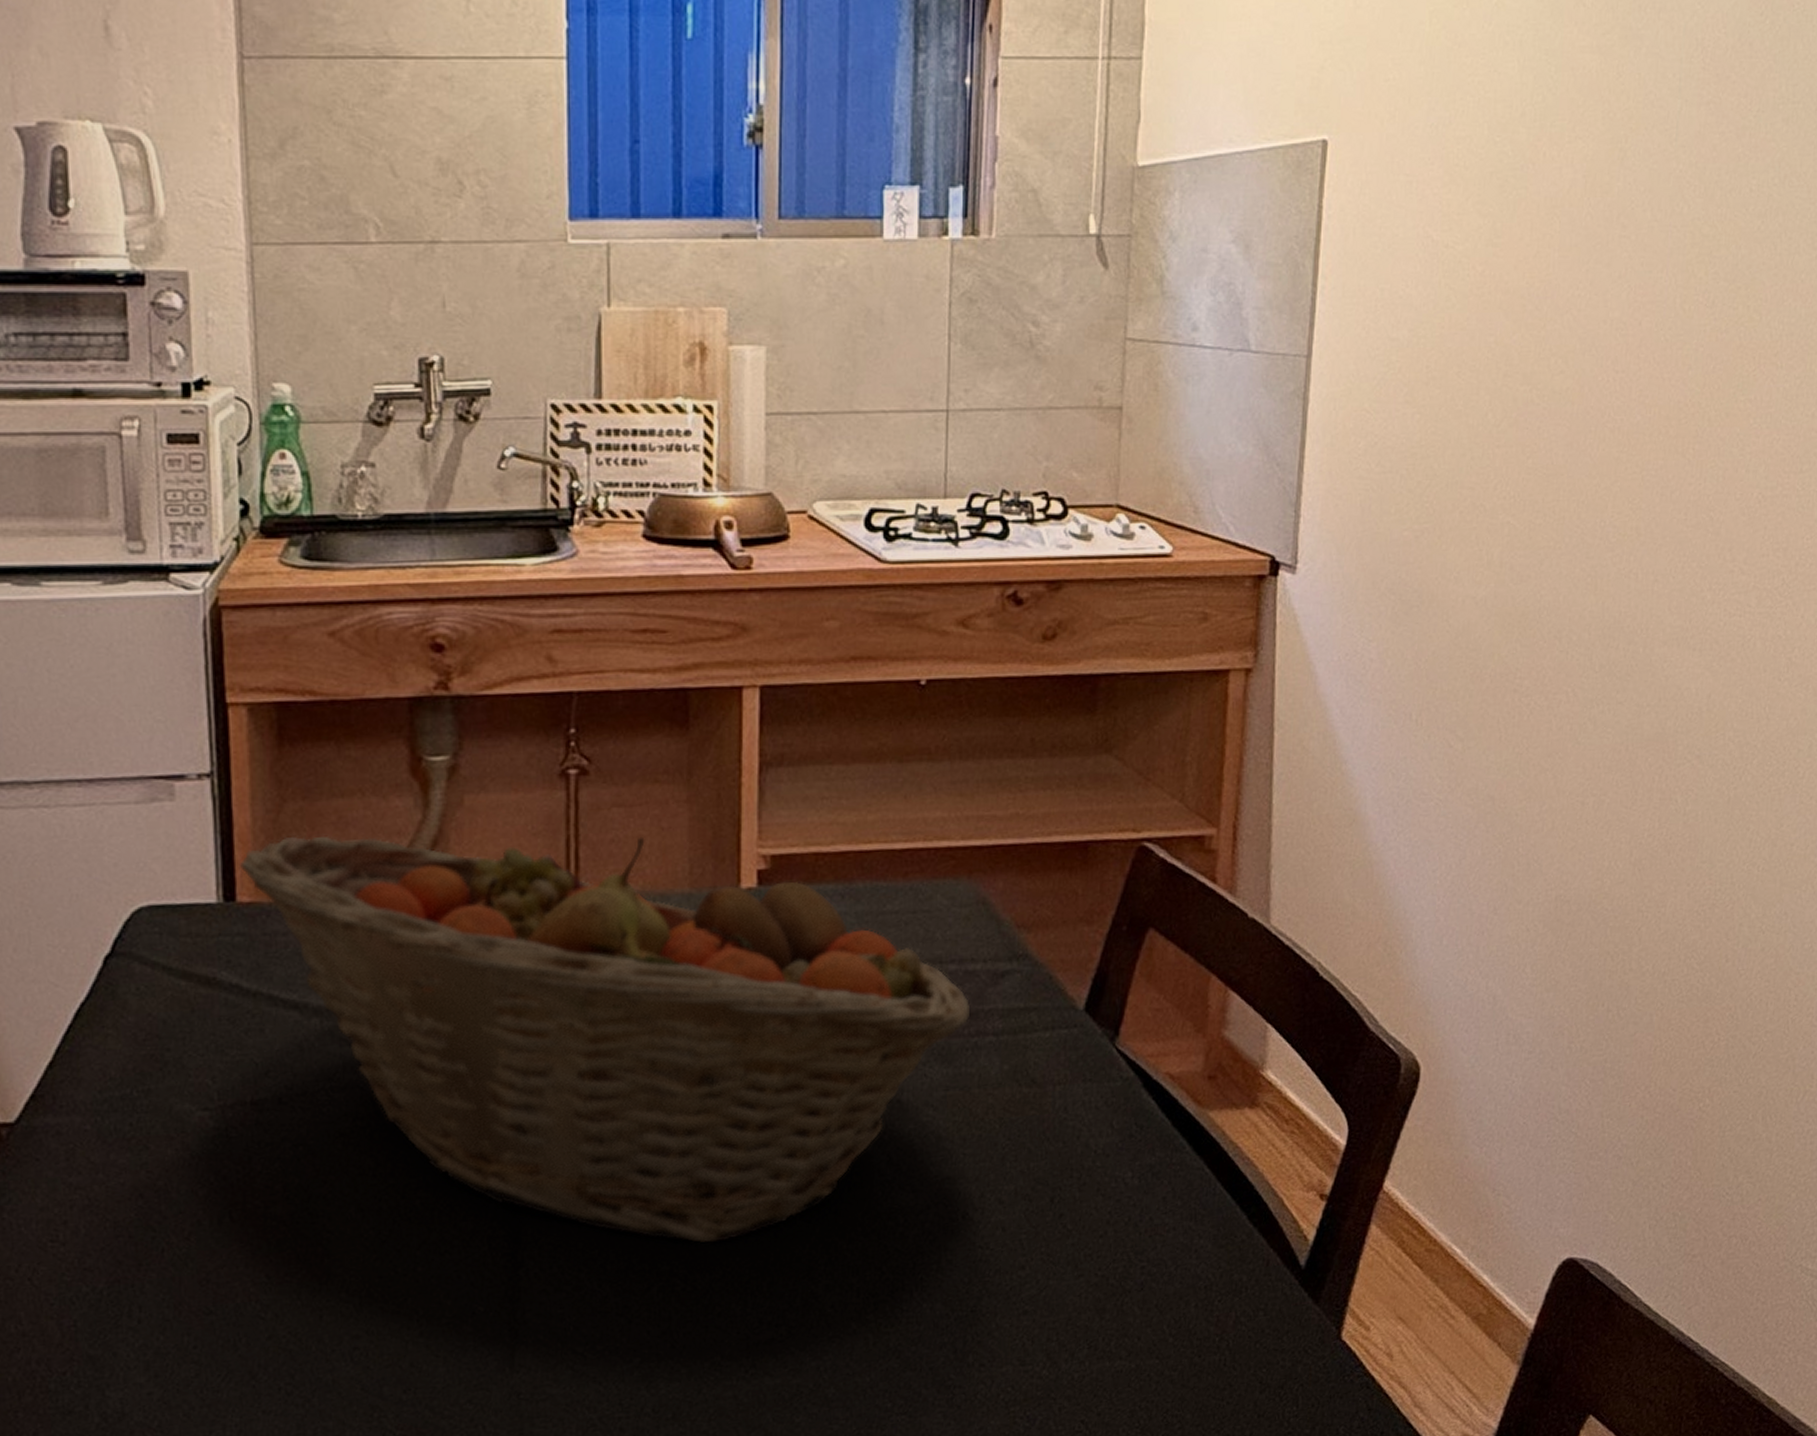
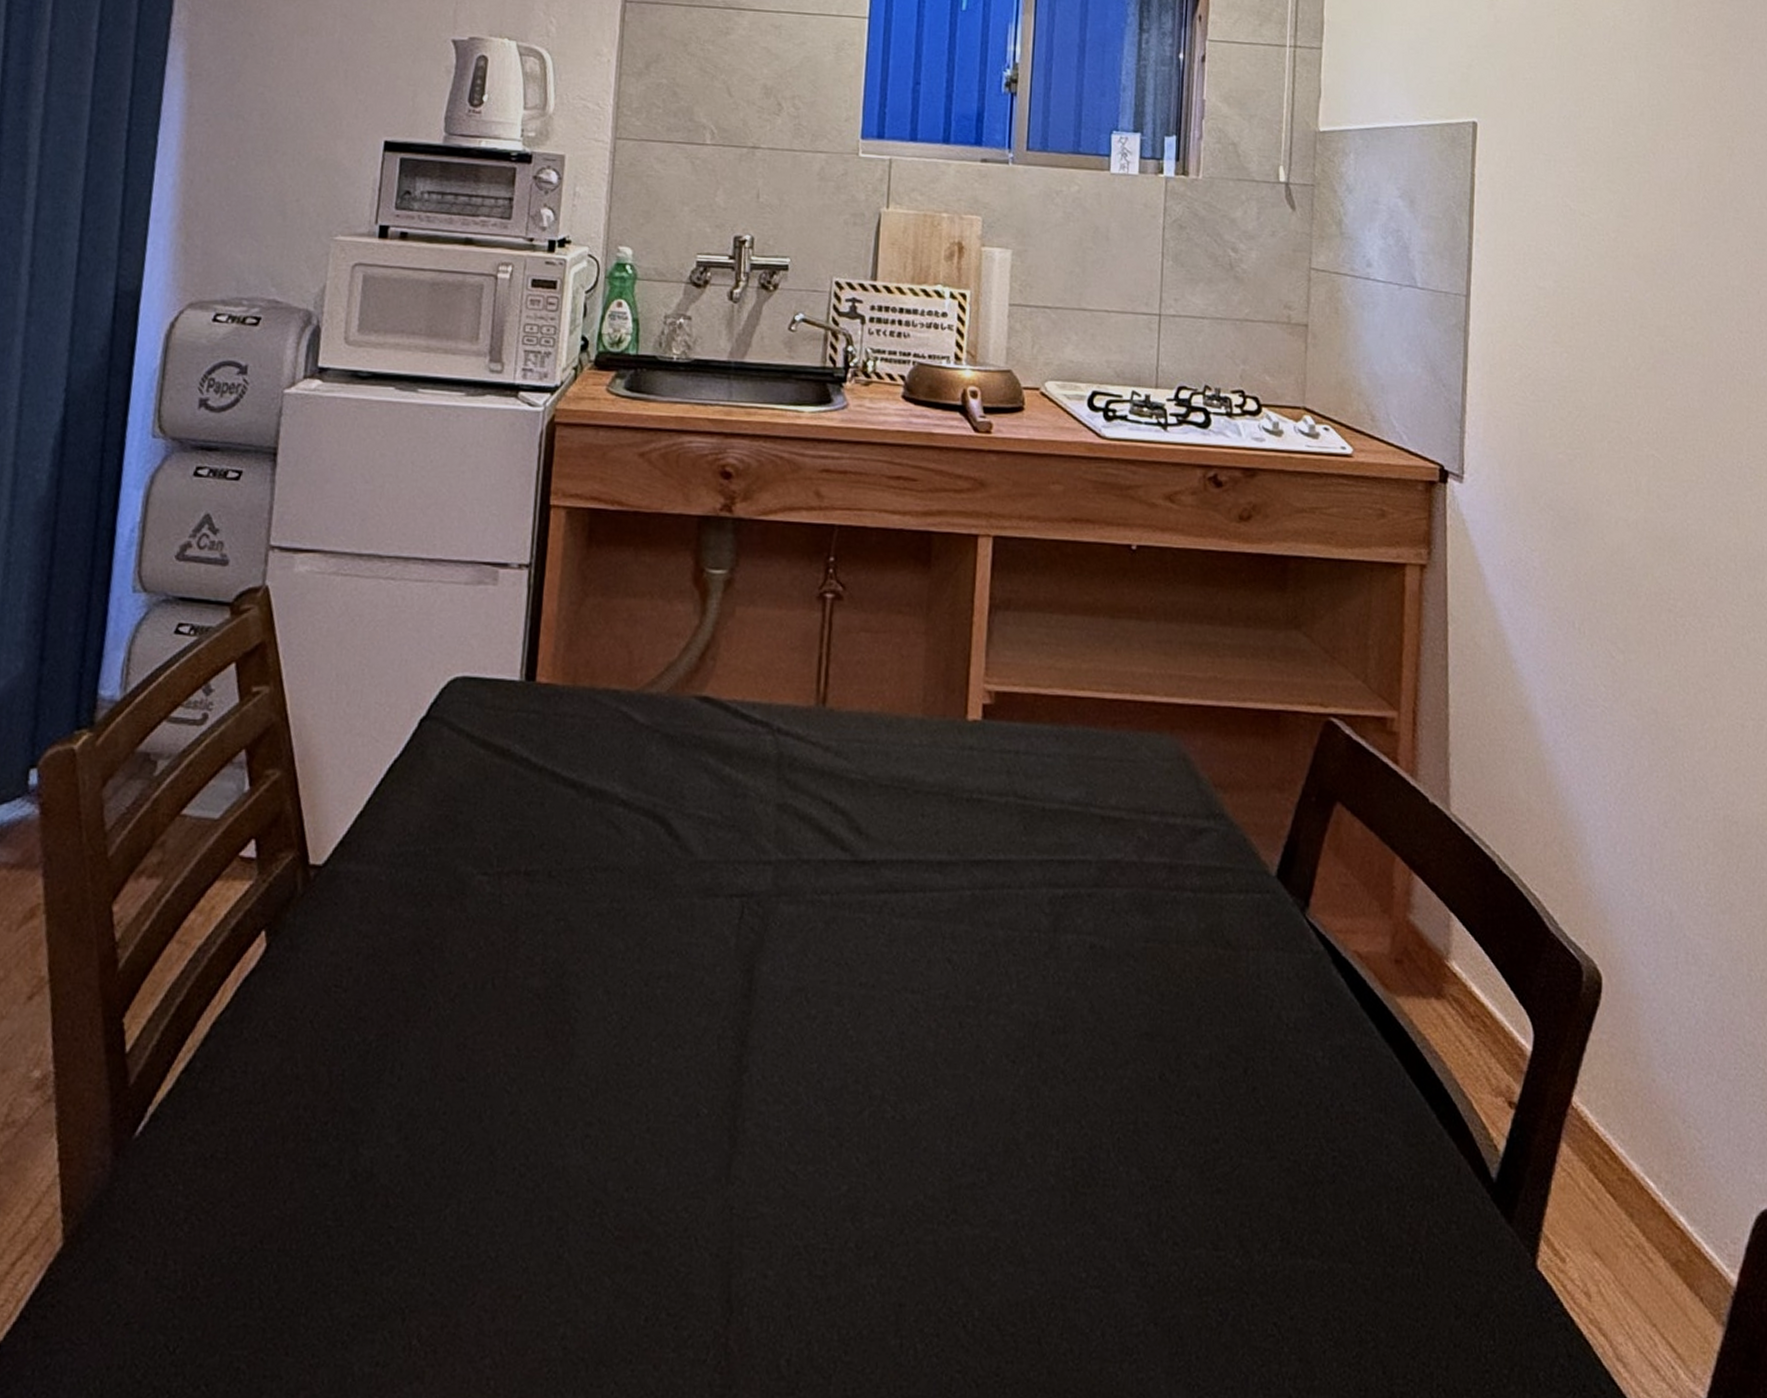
fruit basket: present [238,835,971,1244] -> none [542,627,1171,1072]

